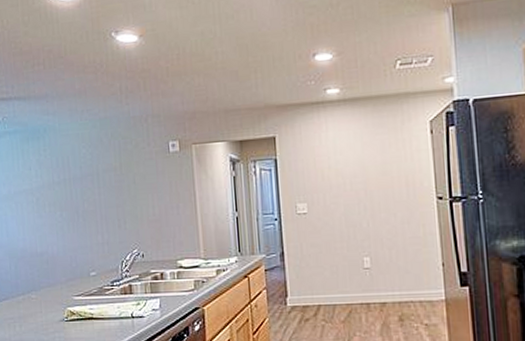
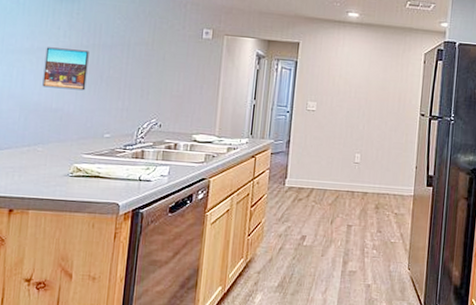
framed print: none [22,187,65,232] -> present [42,47,89,91]

